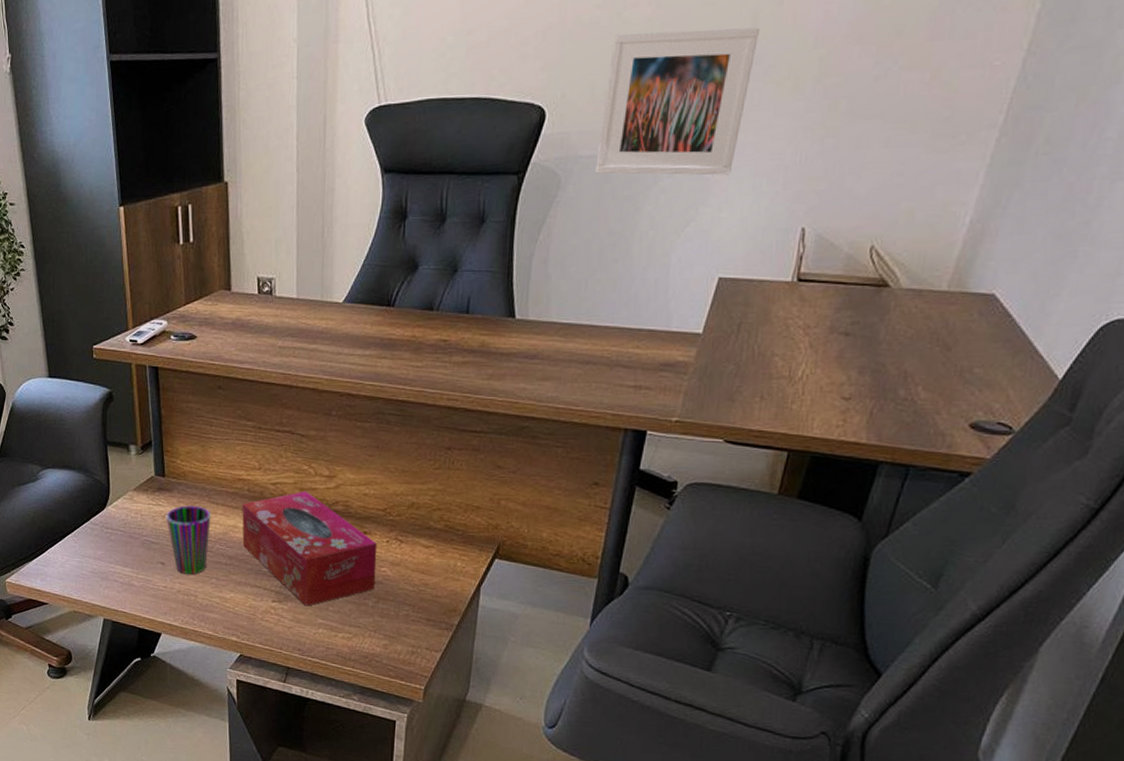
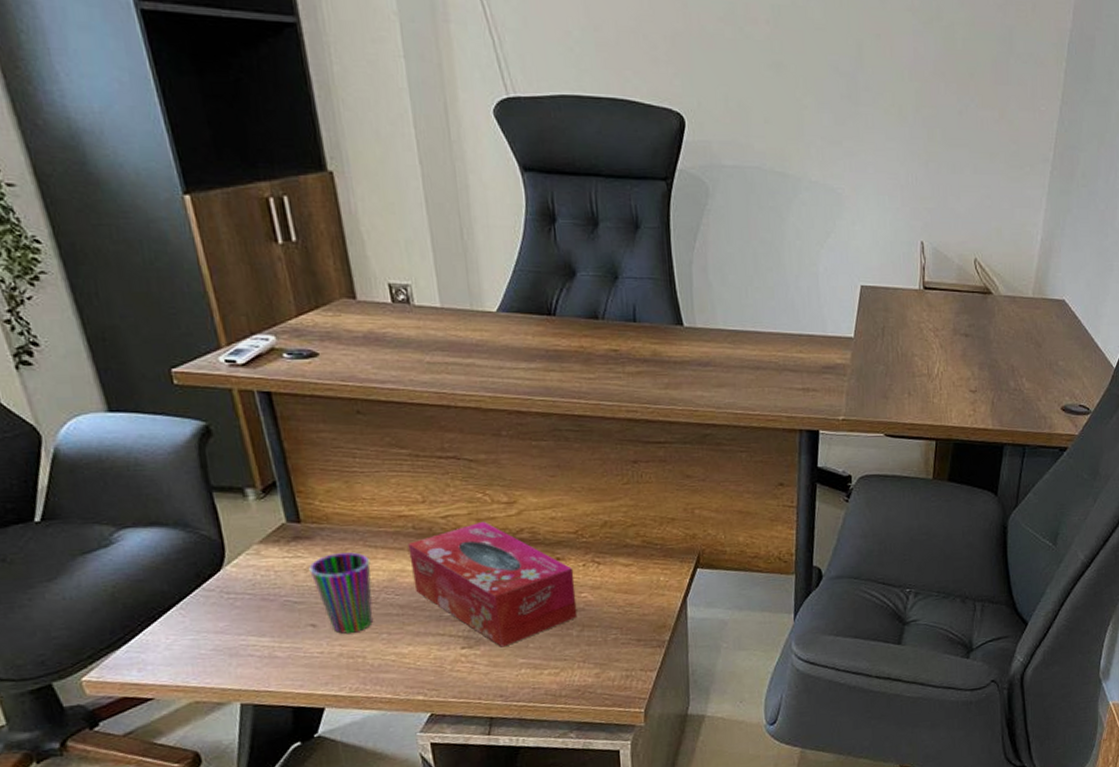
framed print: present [595,27,759,176] -> none [739,48,865,191]

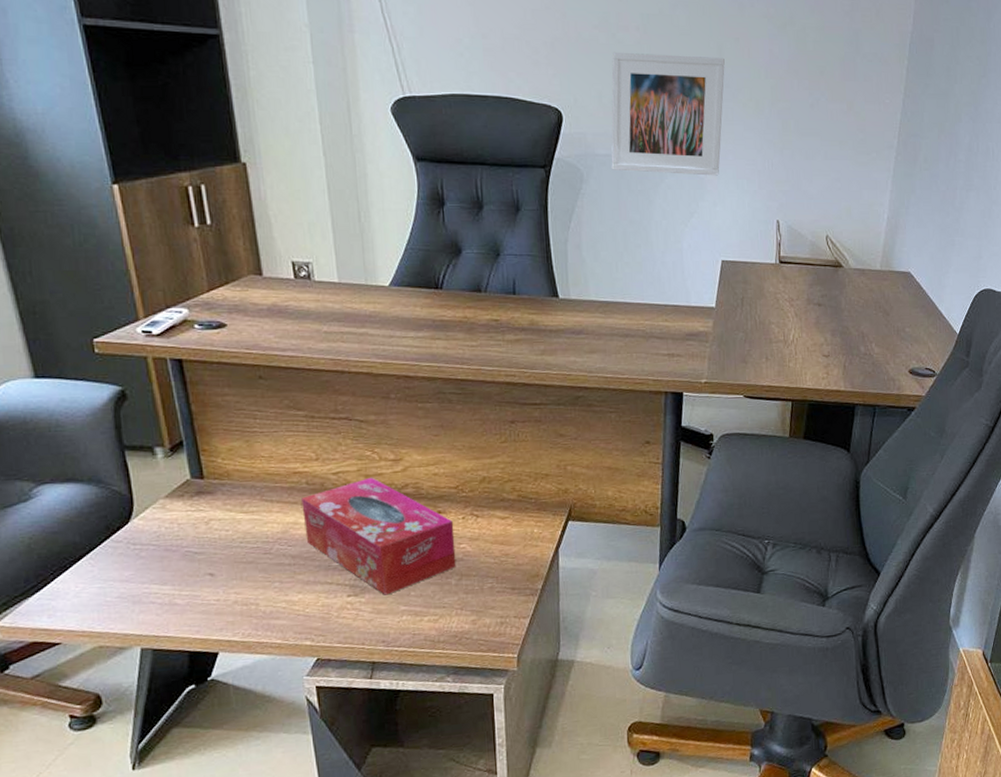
cup: present [309,552,374,634] -> none [210,506,267,582]
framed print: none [739,48,865,191] -> present [611,51,725,176]

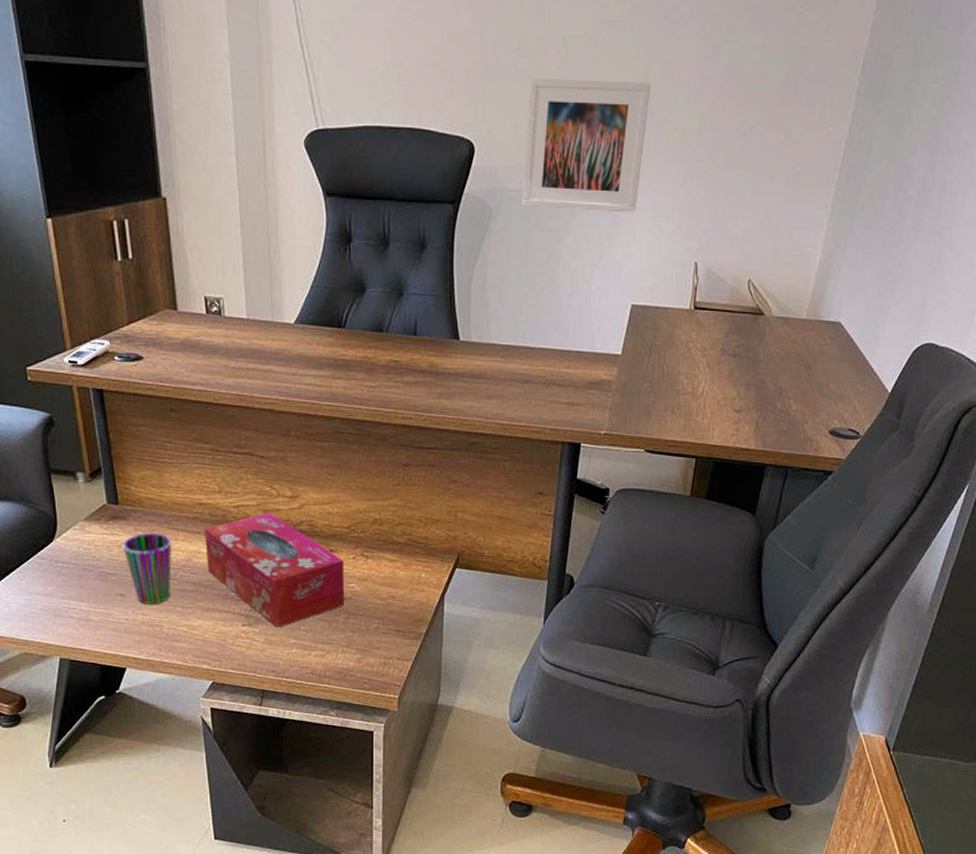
cup: none [210,506,267,582] -> present [122,533,173,604]

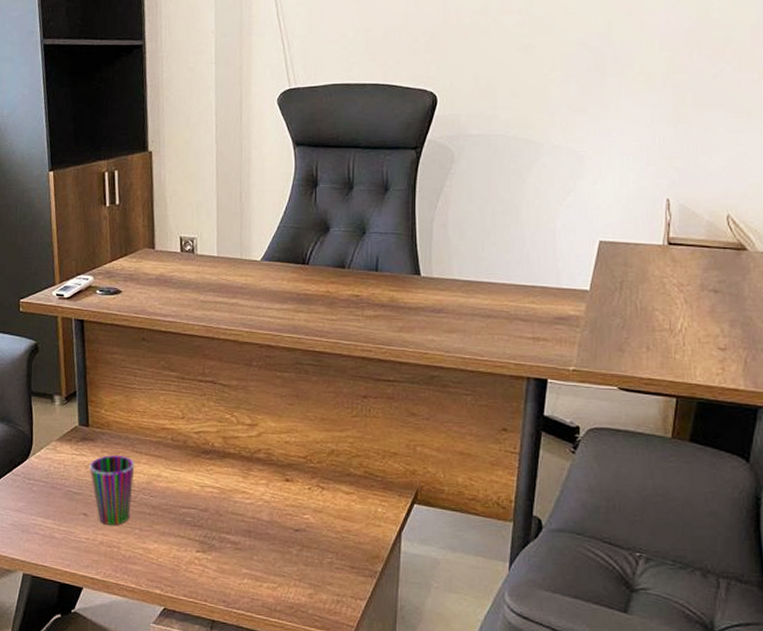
tissue box: present [204,512,345,627] -> none [165,439,300,556]
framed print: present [522,78,651,213] -> none [484,33,613,153]

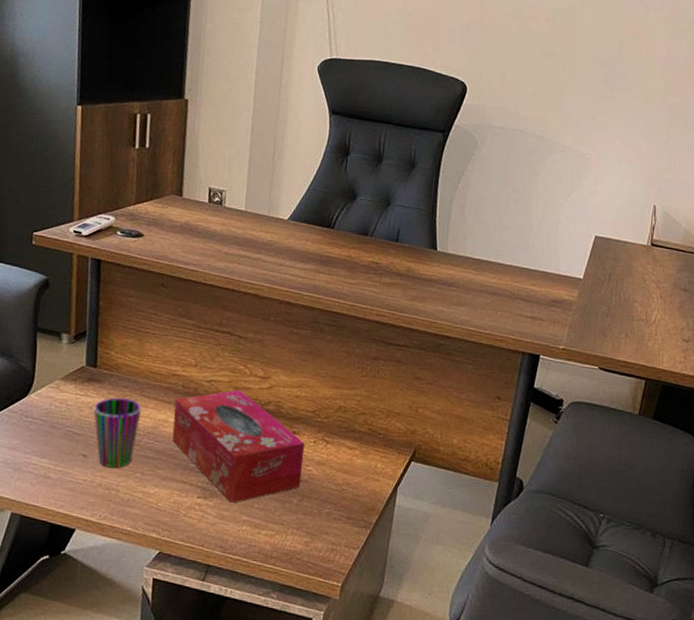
tissue box: none [165,439,300,556] -> present [172,389,305,503]

